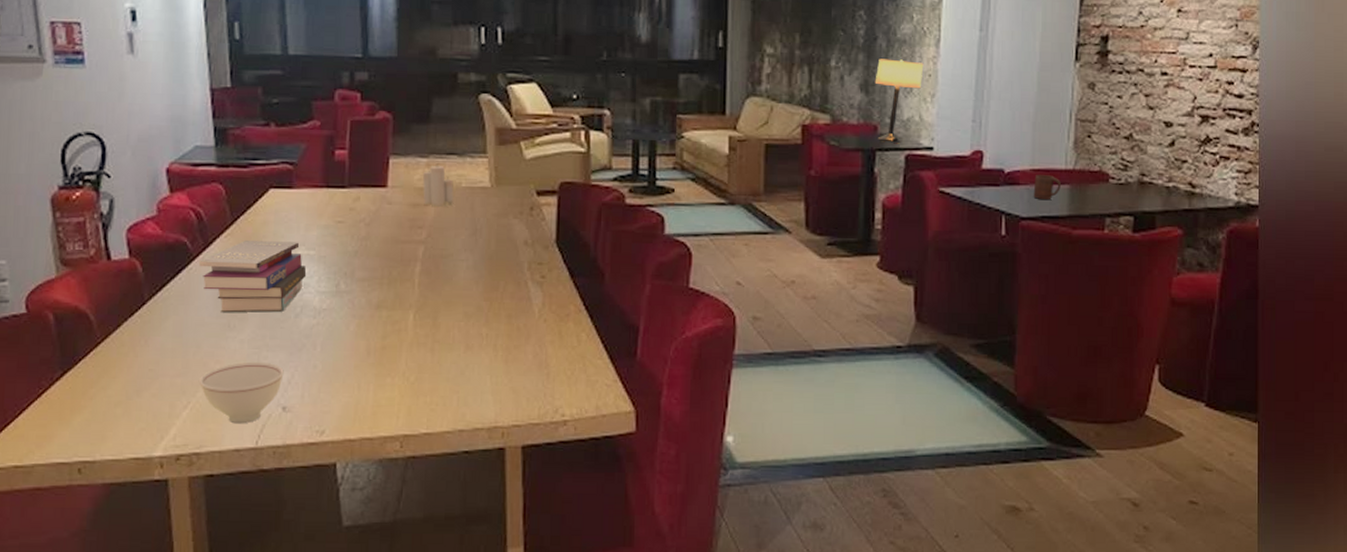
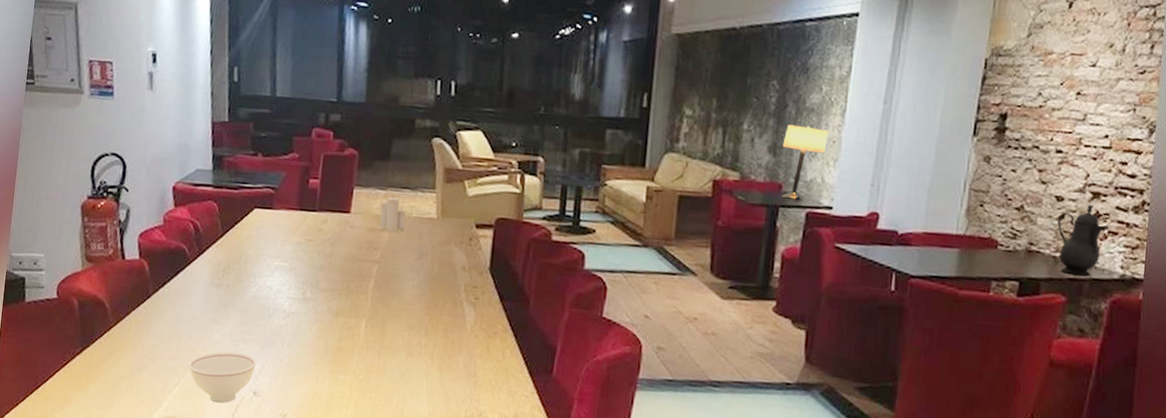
books: present [199,241,307,313] -> none [194,250,280,312]
cup: present [1033,175,1061,199] -> none [923,238,951,261]
coffeepot: none [1168,128,1221,206] -> present [1057,204,1110,277]

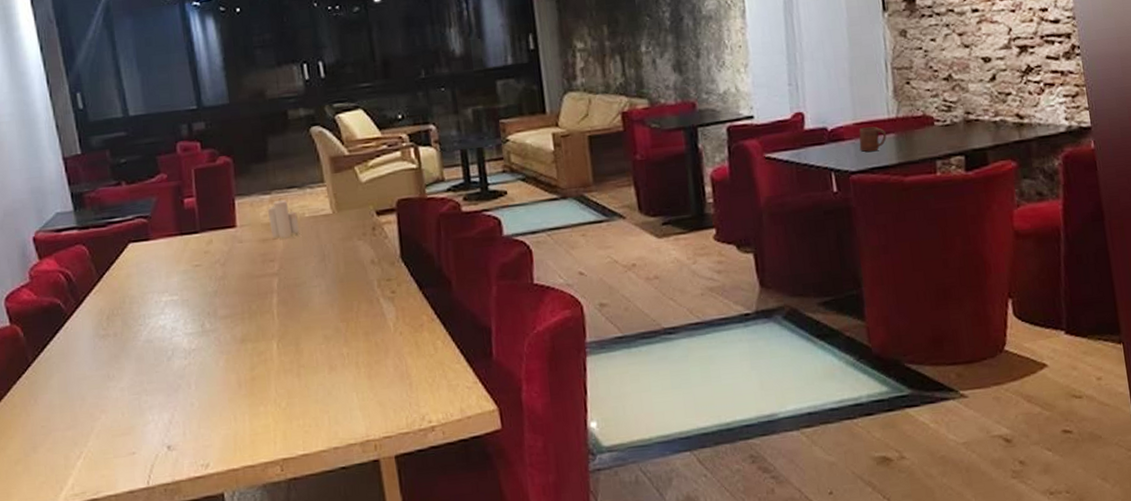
bowl: present [188,351,257,403] -> none [87,406,164,467]
table lamp: present [781,124,829,201] -> none [686,35,733,118]
cup: none [923,238,951,261] -> present [859,126,886,152]
coffeepot: present [1057,204,1110,277] -> none [990,59,1045,137]

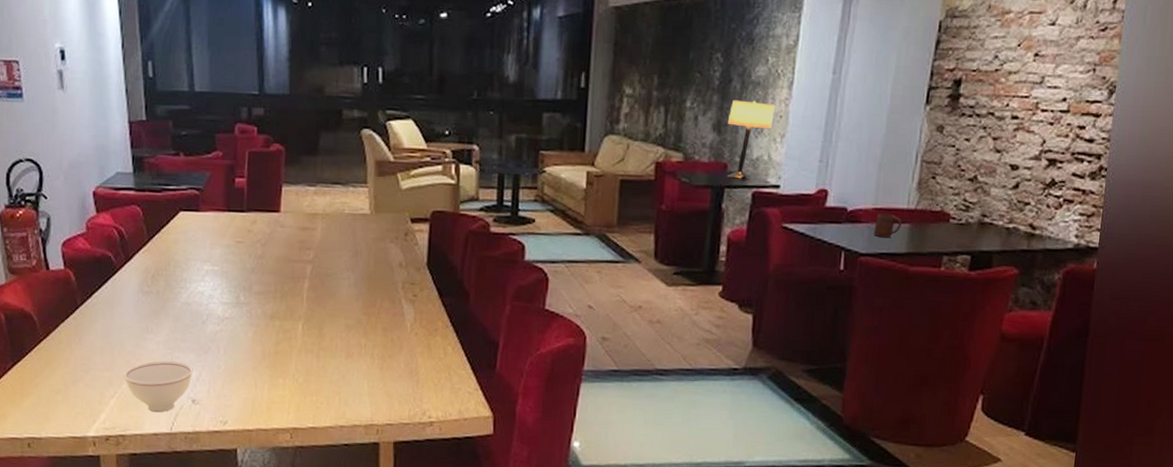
bowl: none [87,406,164,467] -> present [123,360,193,412]
candle: present [267,198,300,240] -> none [310,192,338,232]
table lamp: none [686,35,733,118] -> present [726,100,776,181]

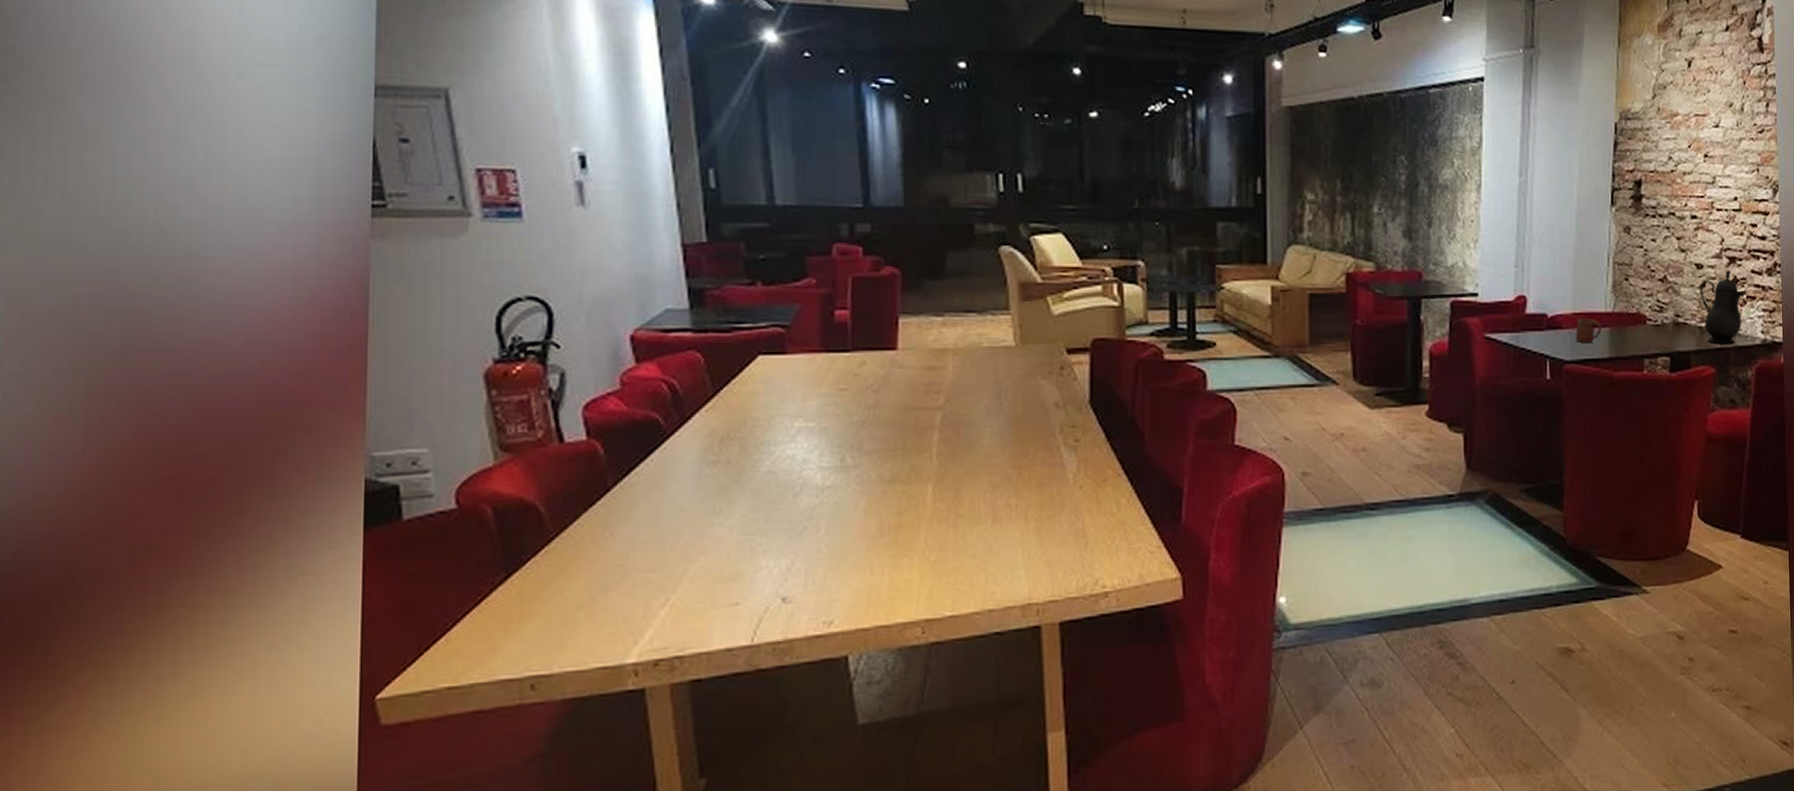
bowl: present [123,360,193,412] -> none [678,549,782,619]
table lamp: present [726,100,776,181] -> none [1418,204,1466,290]
coffeepot: none [1011,172,1065,247] -> present [1700,270,1748,345]

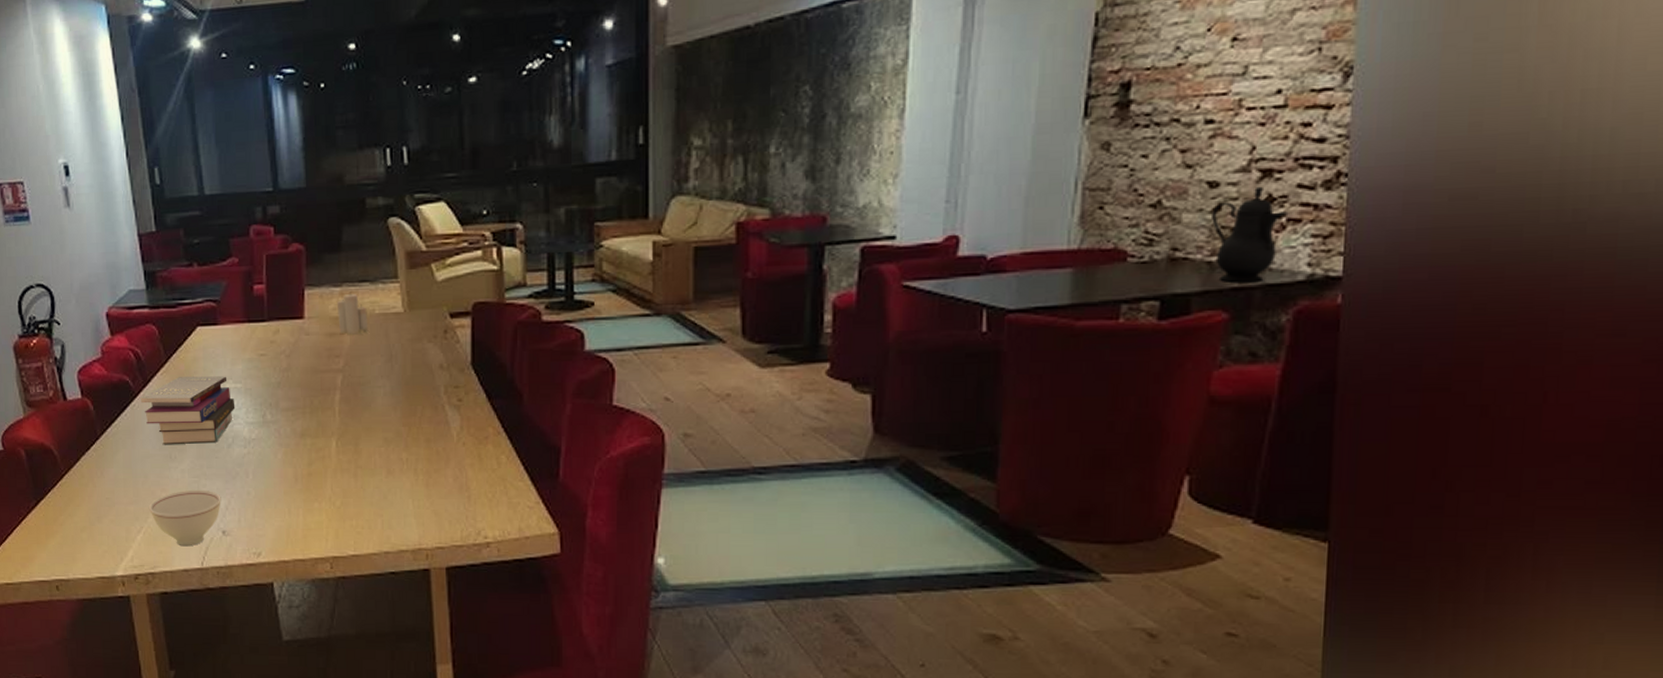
books: none [675,413,806,497] -> present [141,376,235,445]
bowl: none [678,549,782,619] -> present [148,489,221,546]
candle: none [937,322,975,370] -> present [336,292,369,336]
cup: present [1575,318,1601,342] -> none [1024,258,1061,287]

